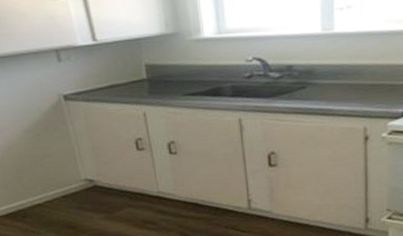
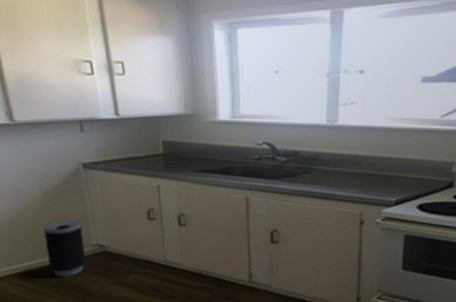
trash bin: none [29,154,77,215] -> present [43,219,86,277]

